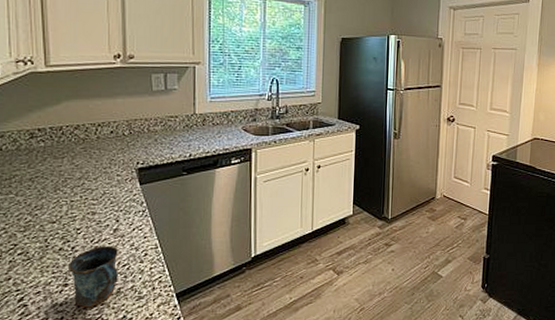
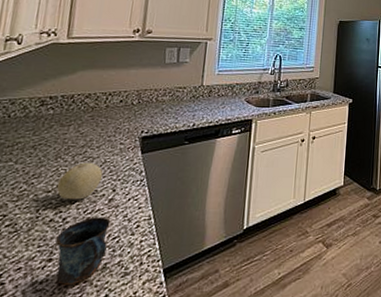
fruit: none [60,194,103,230] -> present [56,162,102,200]

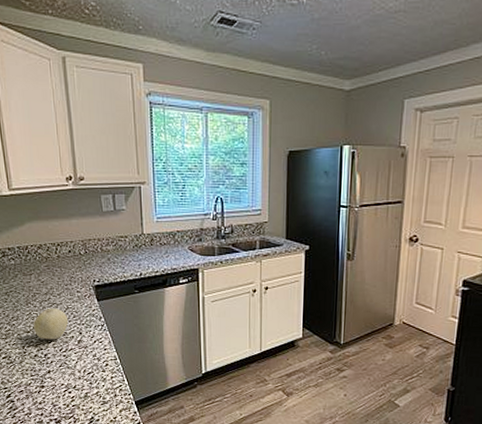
mug: present [55,217,111,285] -> none [42,355,85,407]

